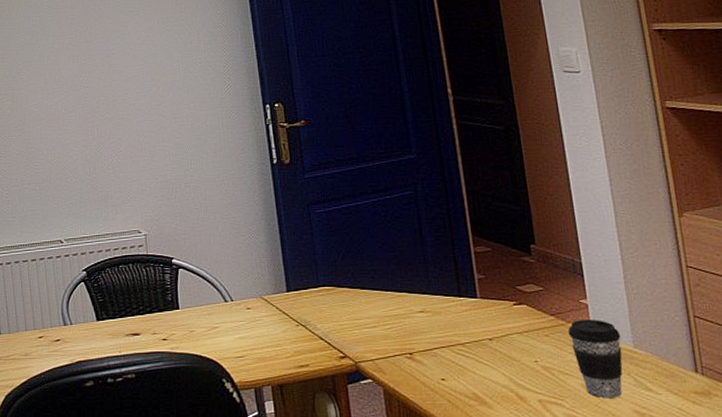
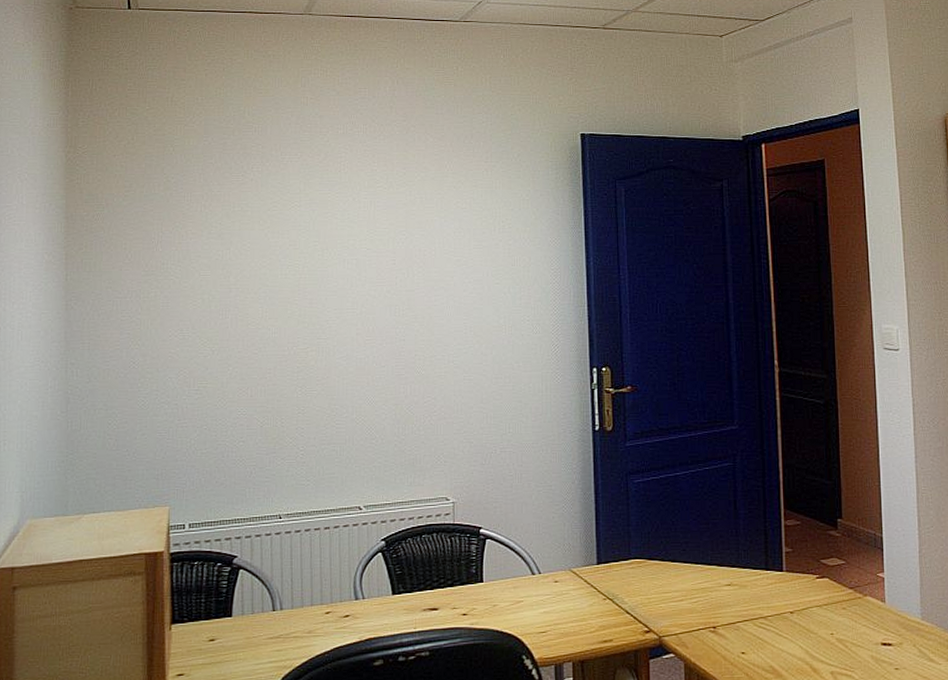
coffee cup: present [567,318,623,399] -> none [863,592,911,670]

